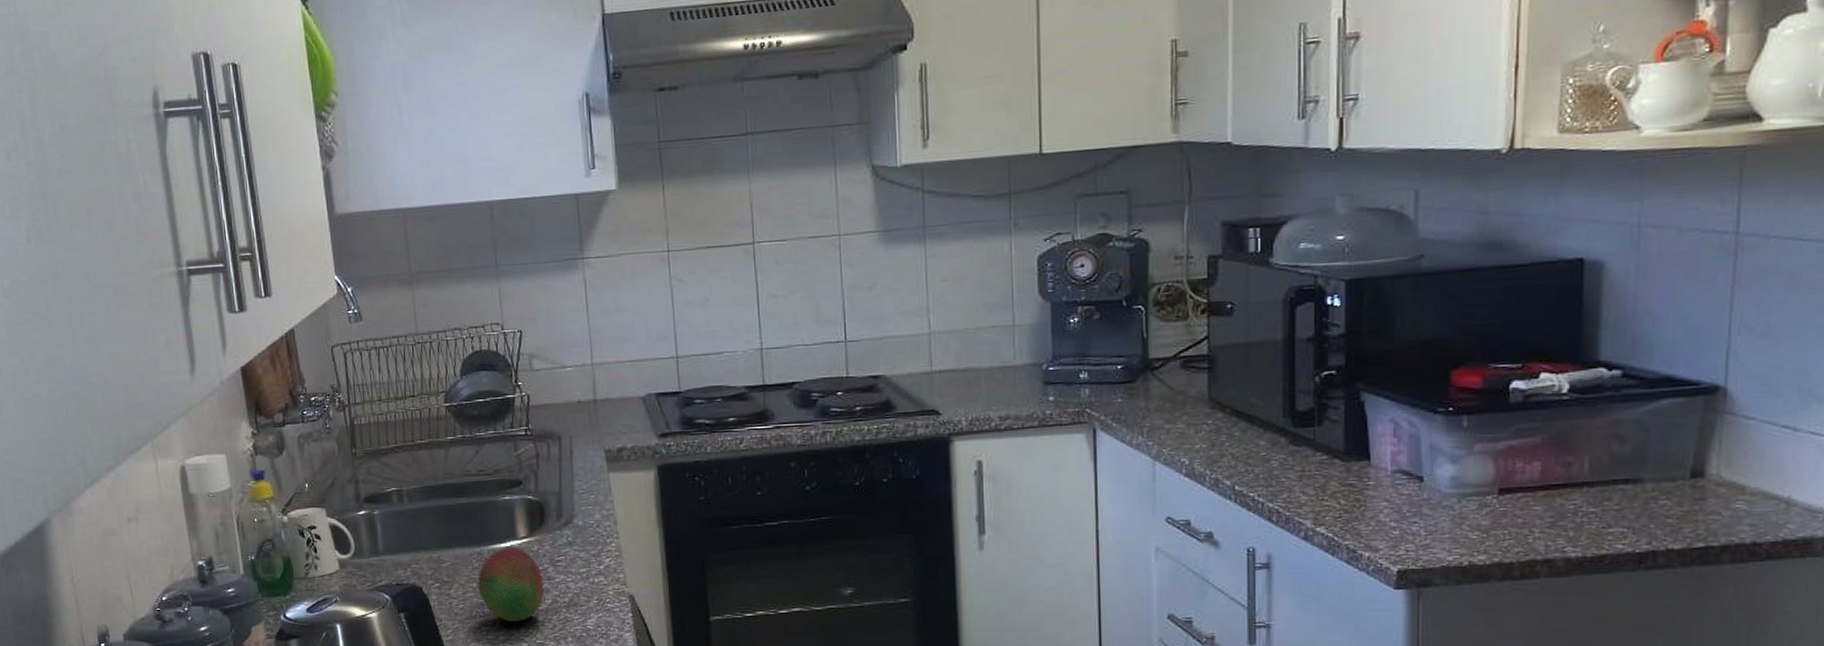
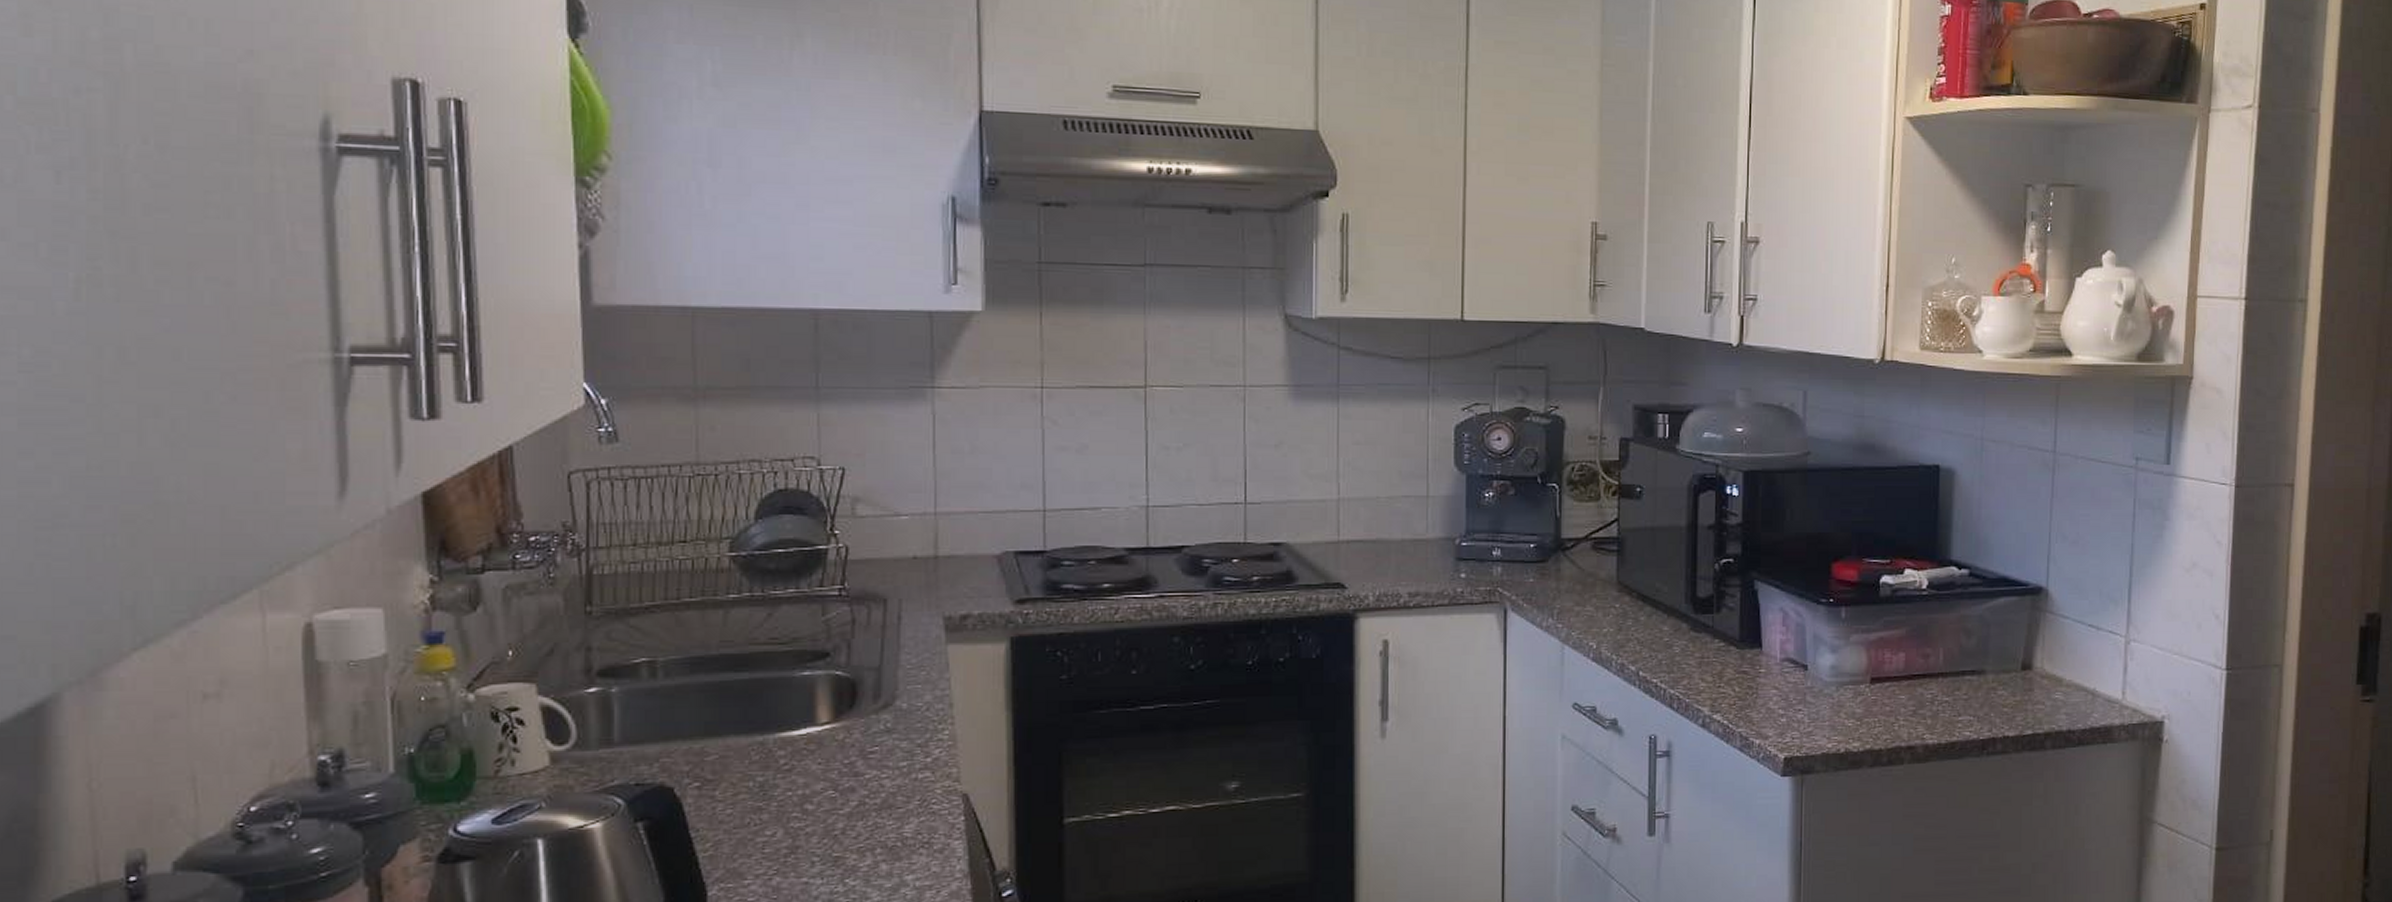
fruit: present [476,546,545,622] -> none [753,734,849,831]

